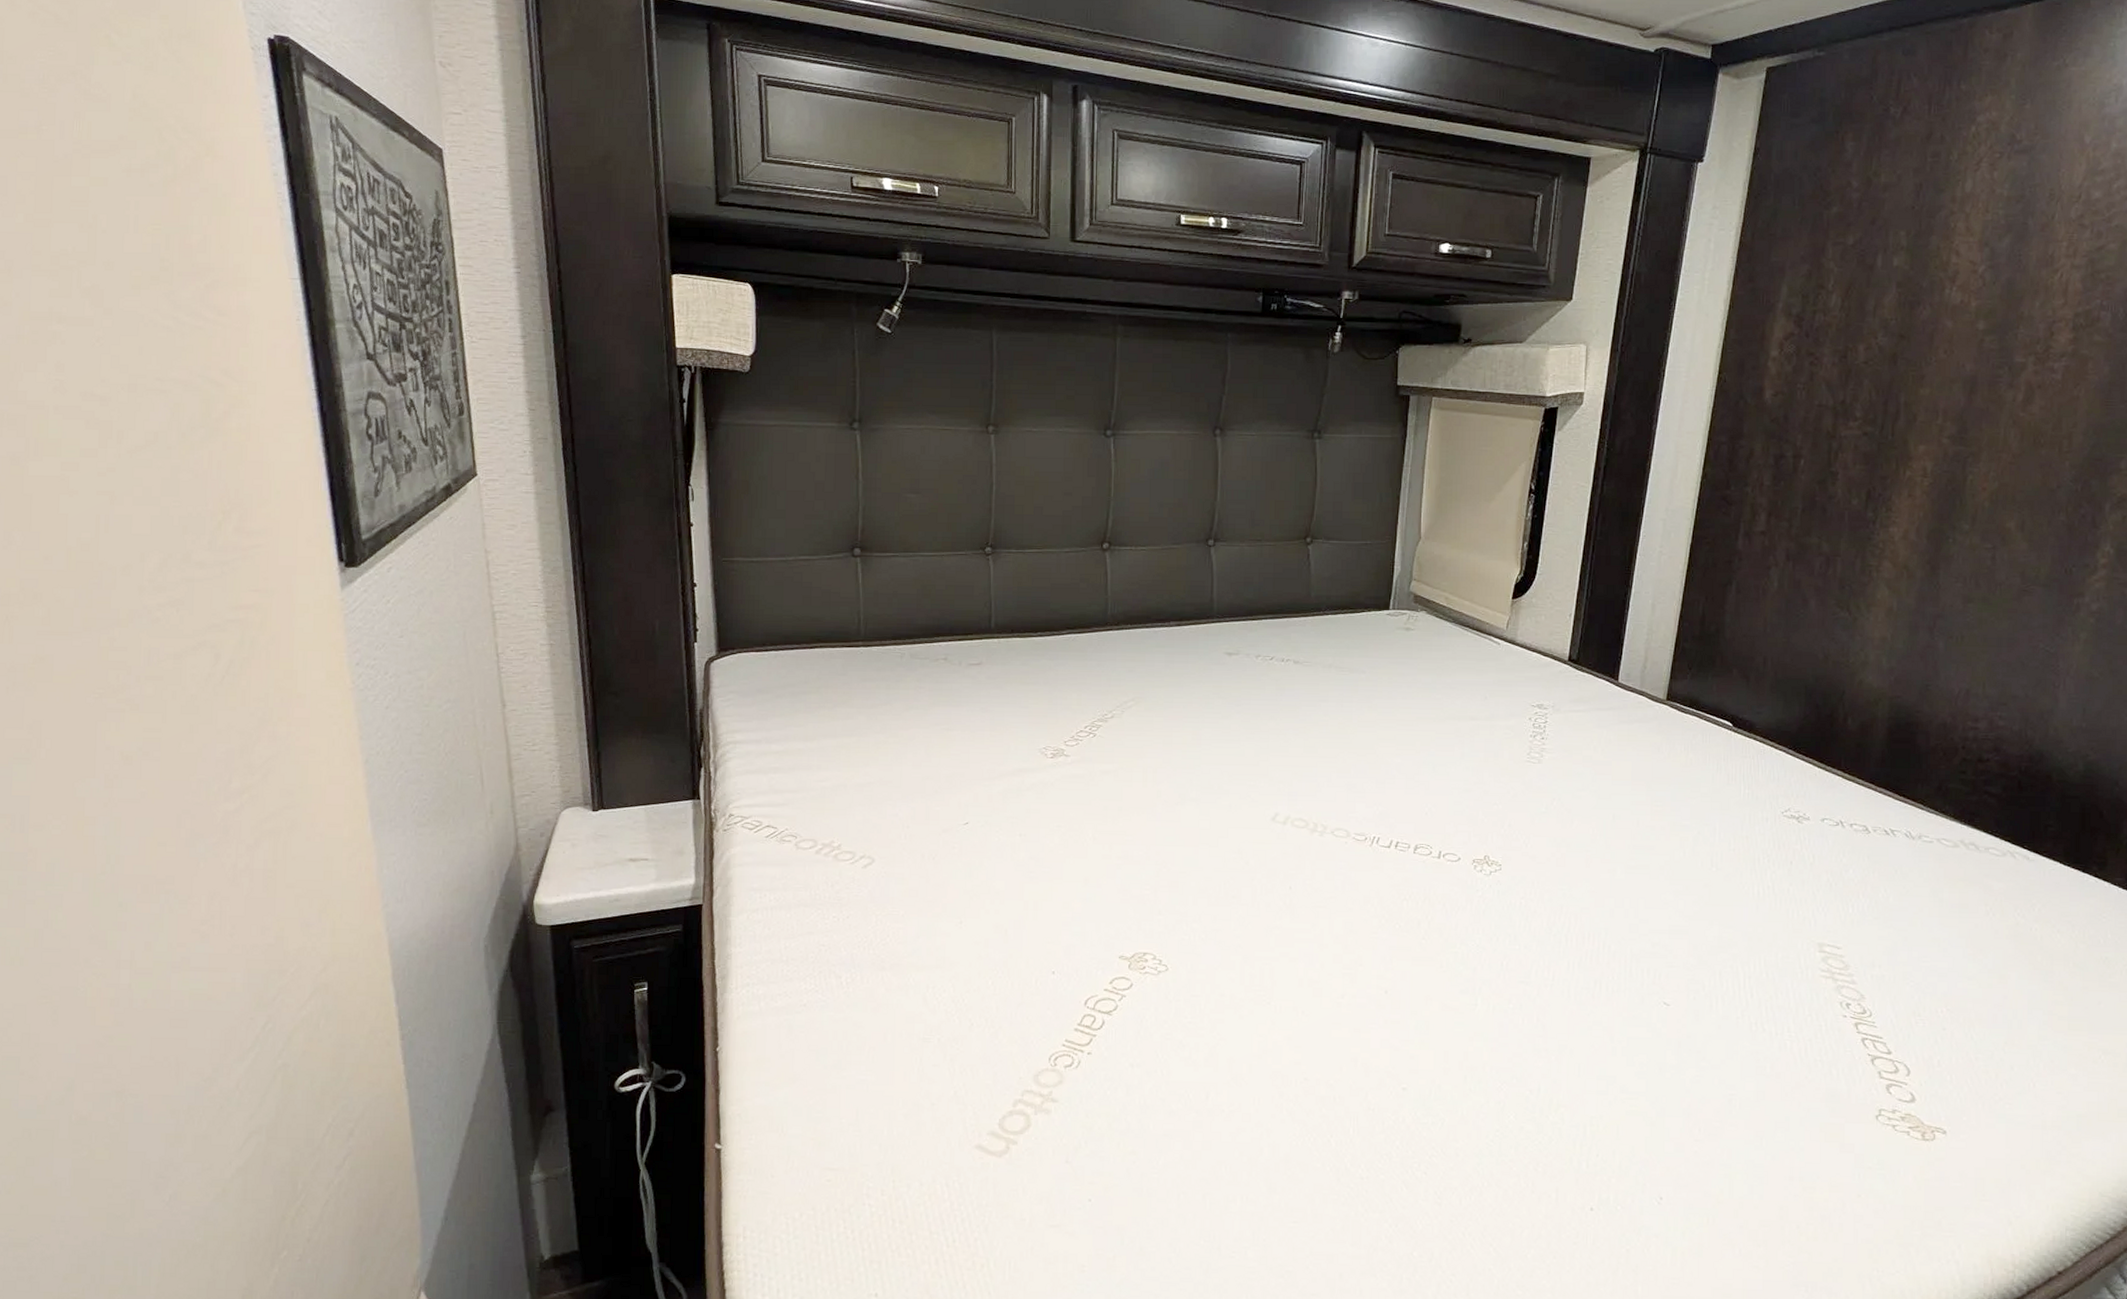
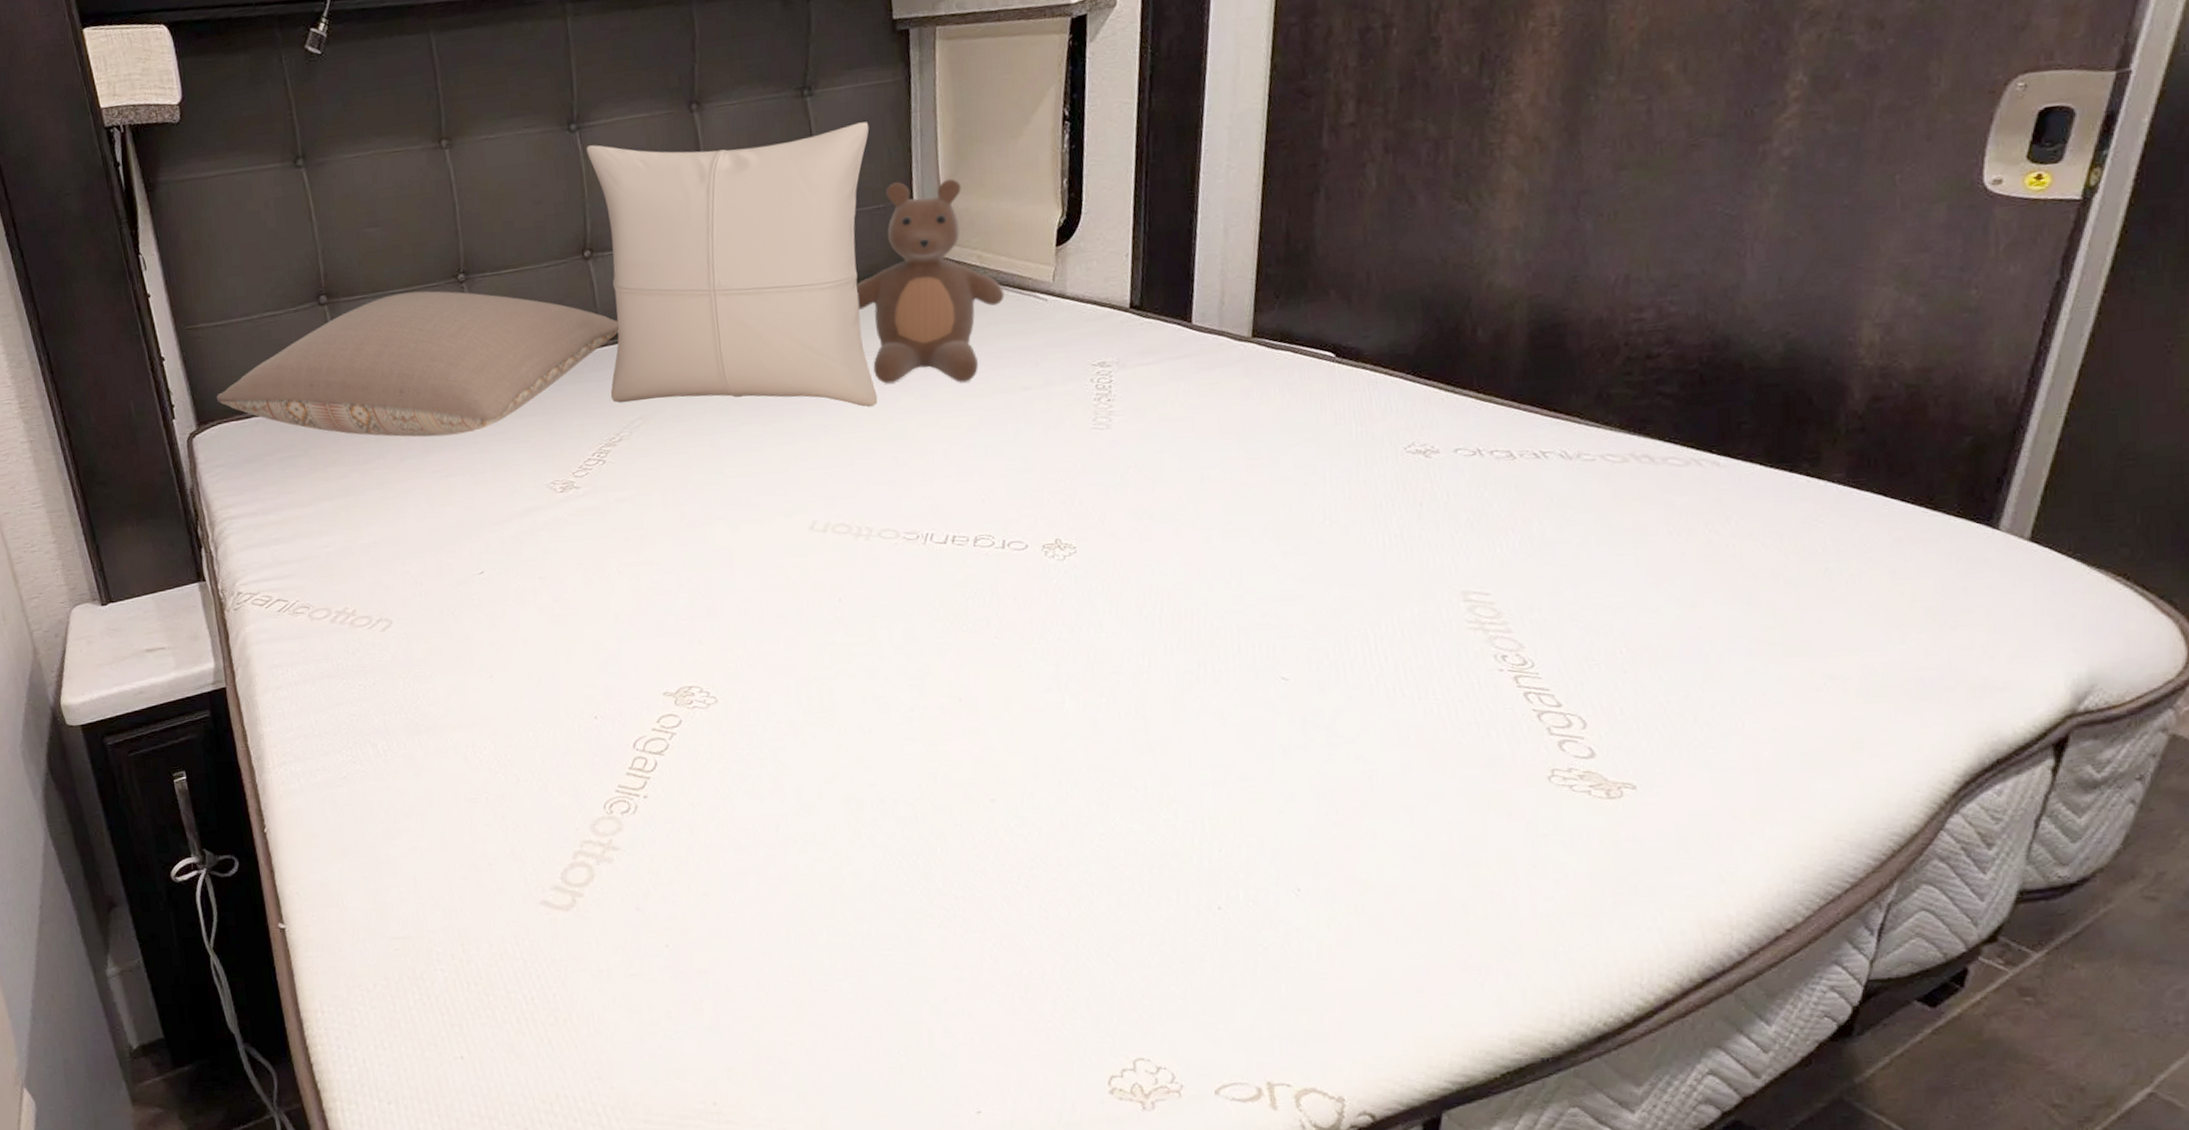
pillow: none [741,557,1125,692] -> present [217,291,619,437]
pillow: none [1109,451,1366,716] -> present [586,121,878,407]
teddy bear: none [1337,524,1464,706] -> present [856,178,1005,384]

